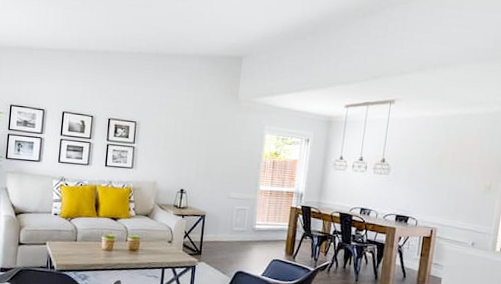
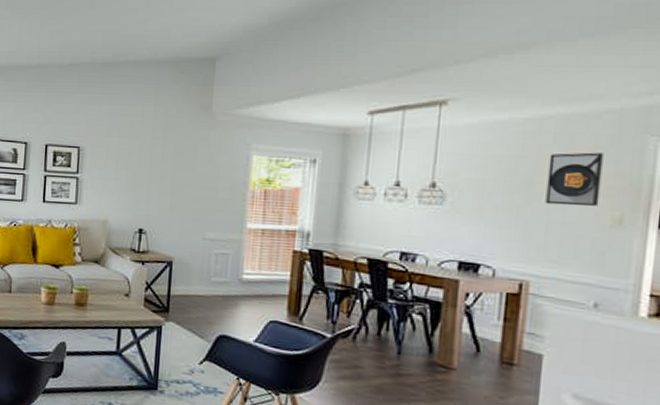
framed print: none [449,141,483,178] -> present [545,152,604,206]

